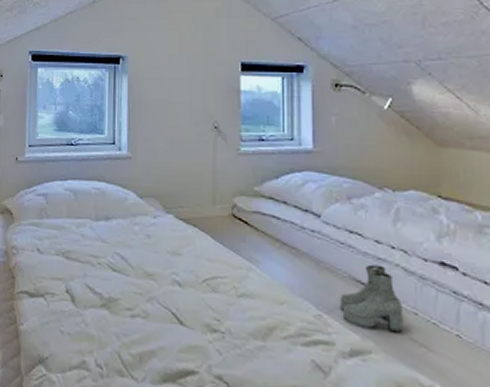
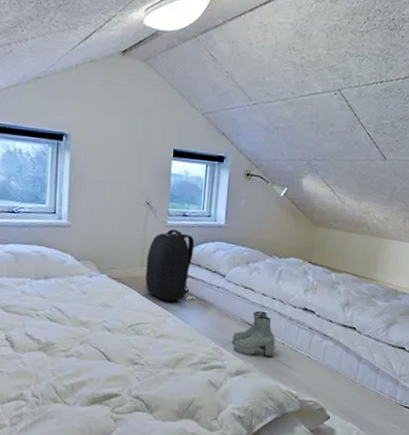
backpack: none [219,158,277,250] -> present [145,229,195,302]

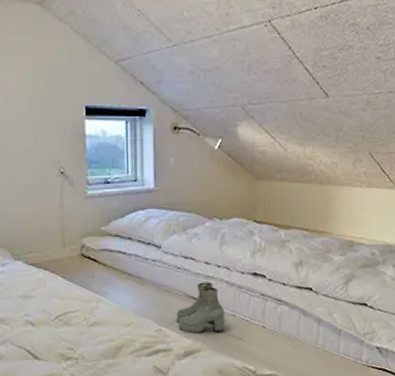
backpack: present [145,229,195,302] -> none [68,200,122,284]

